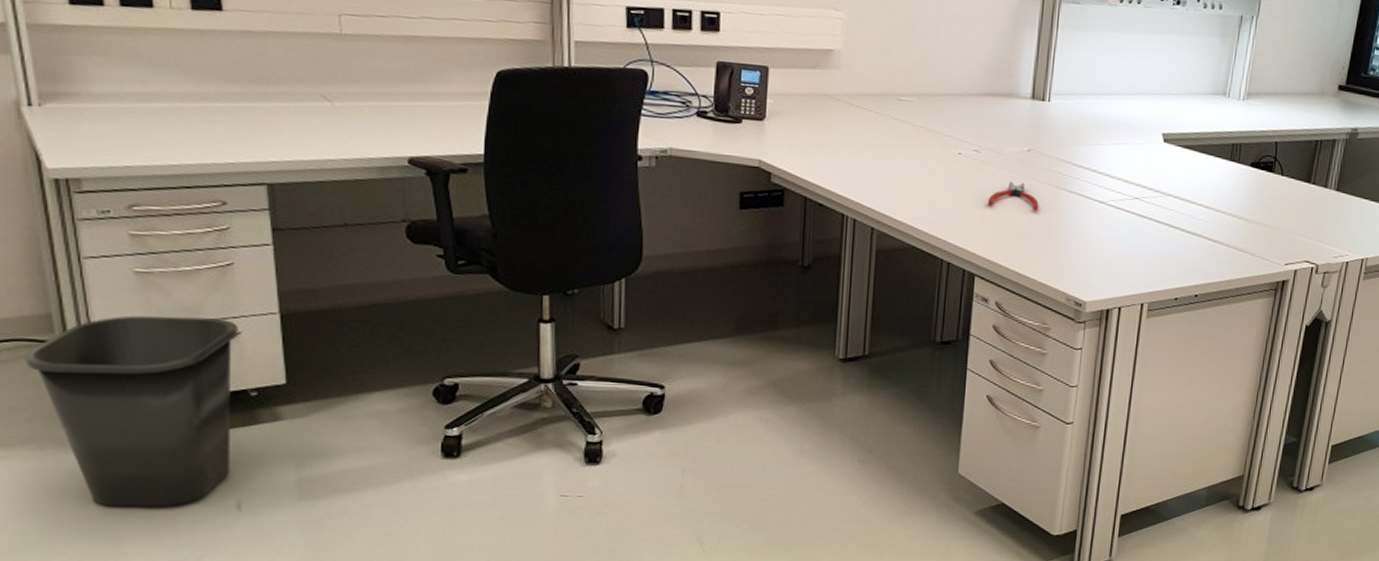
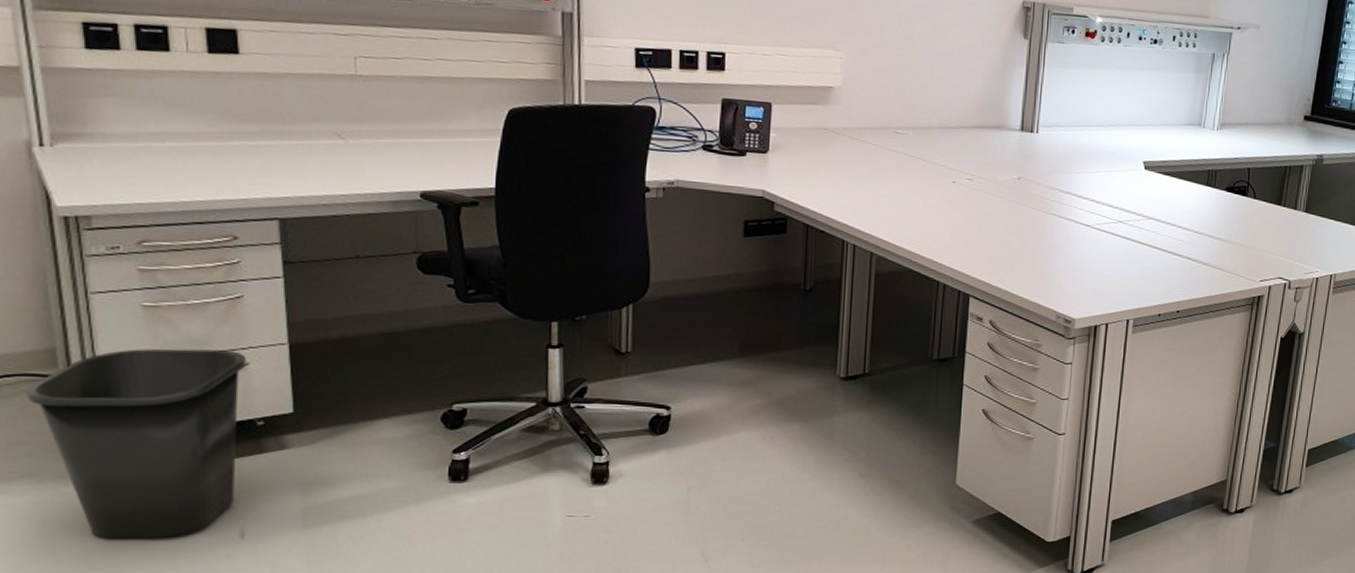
pliers: present [987,181,1039,211] -> none [980,207,1029,235]

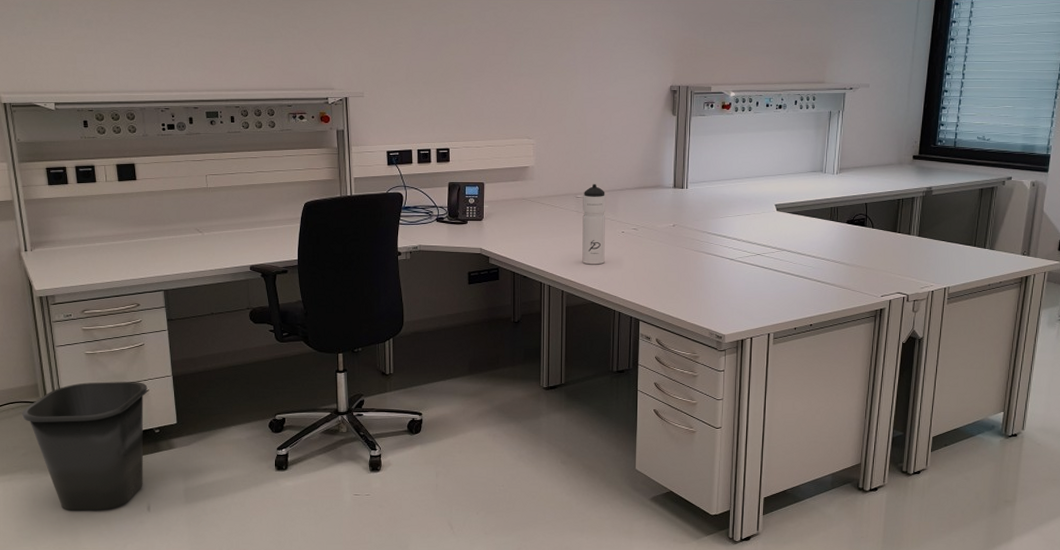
water bottle: none [899,117,935,222] -> present [582,184,606,265]

